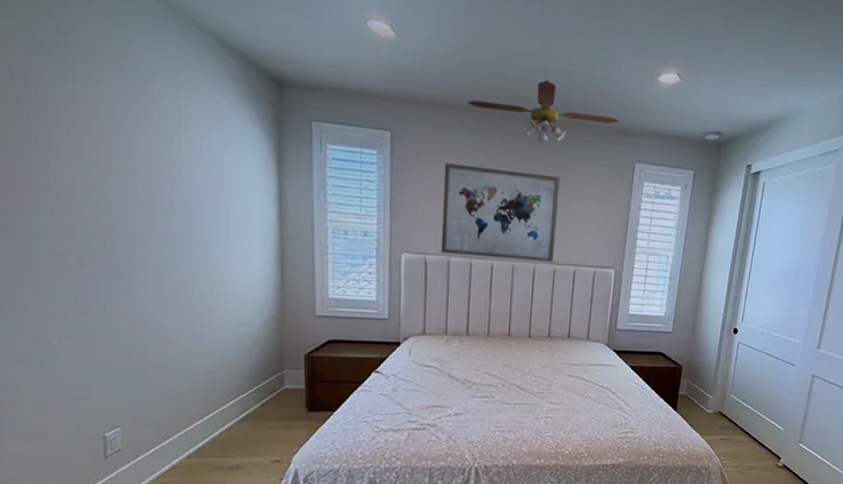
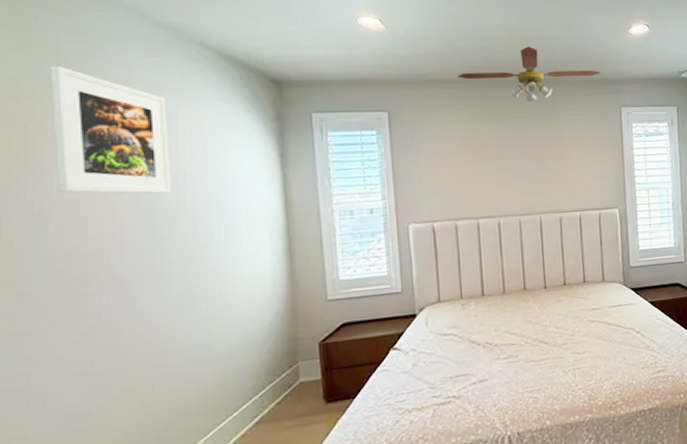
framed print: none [43,28,167,186] -> present [50,65,172,195]
wall art: present [440,163,560,262] -> none [442,130,559,218]

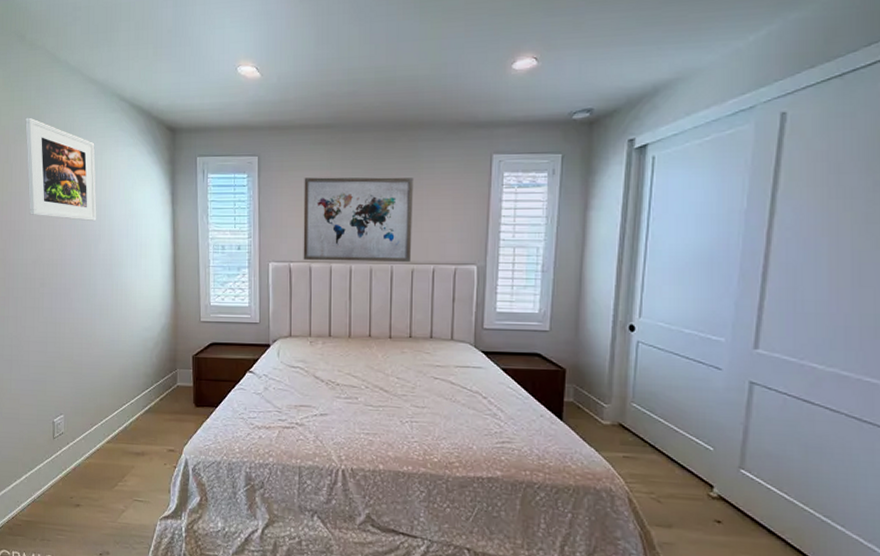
wall art: none [442,130,559,218] -> present [303,177,414,262]
ceiling fan: present [458,46,601,103] -> none [323,88,473,148]

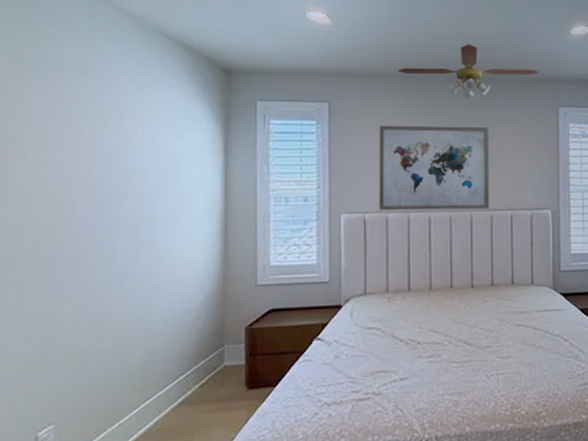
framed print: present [25,117,97,222] -> none [21,48,125,173]
ceiling fan: none [323,88,473,148] -> present [398,44,540,99]

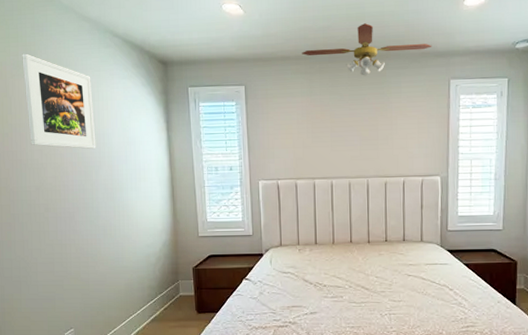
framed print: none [21,48,125,173] -> present [22,53,96,150]
wall art: present [378,125,490,211] -> none [287,101,385,178]

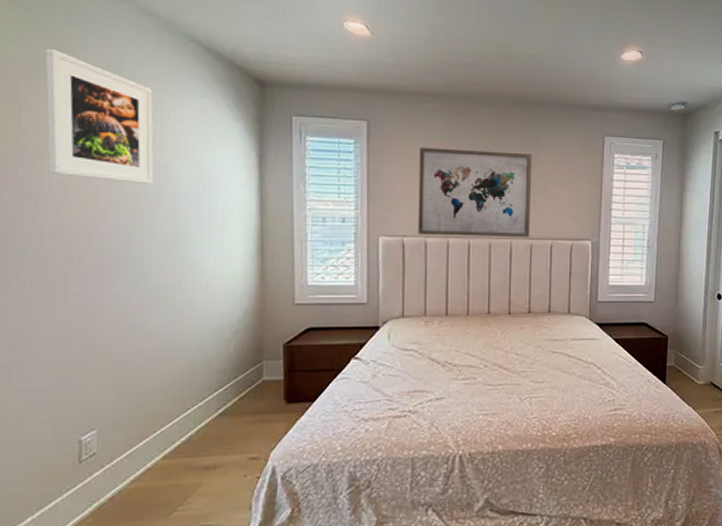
wall art: none [287,101,385,178] -> present [417,147,532,237]
ceiling fan: present [302,23,432,76] -> none [440,65,587,124]

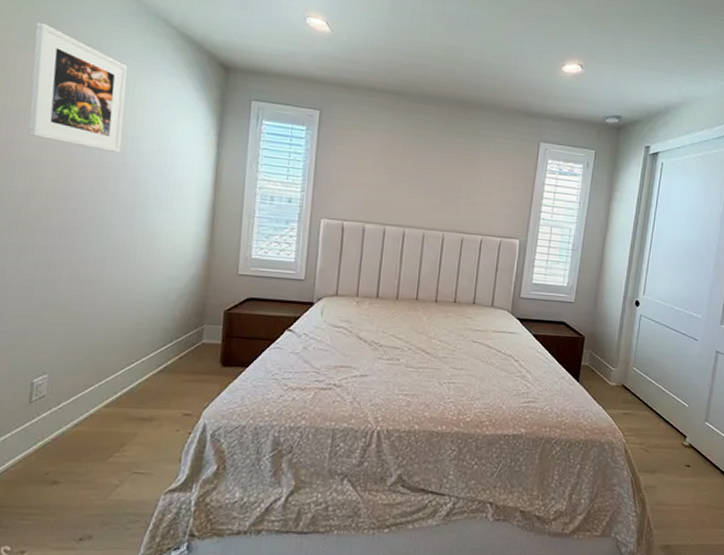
wall art: present [417,147,532,237] -> none [357,138,471,231]

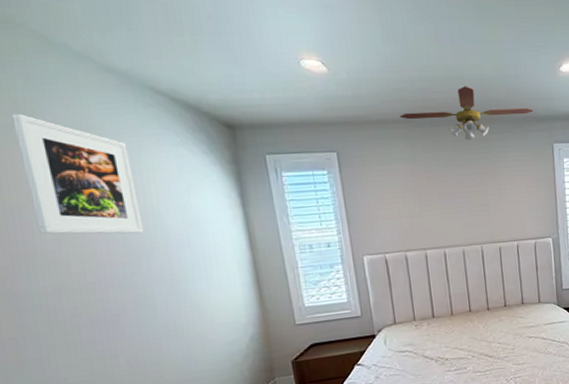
ceiling fan: none [390,69,527,124] -> present [400,86,534,141]

